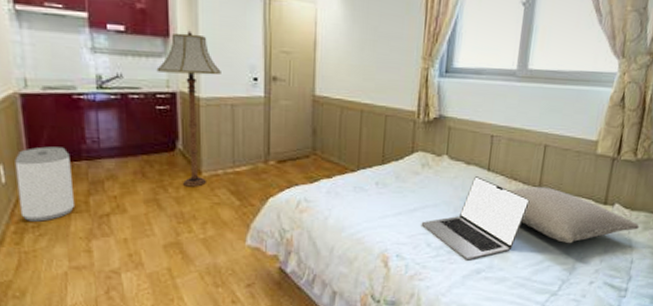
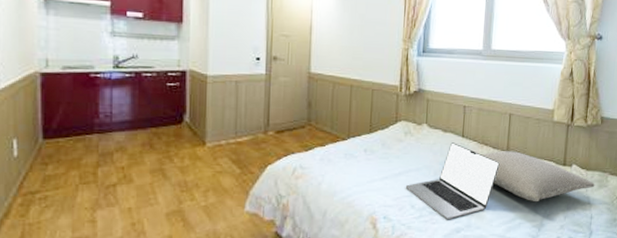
beverage can: present [14,146,76,222] -> none [29,121,84,193]
floor lamp: present [156,30,221,187] -> none [169,17,228,157]

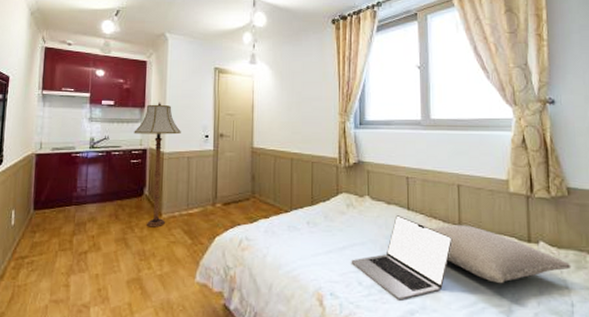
floor lamp: none [169,17,228,157] -> present [134,102,181,227]

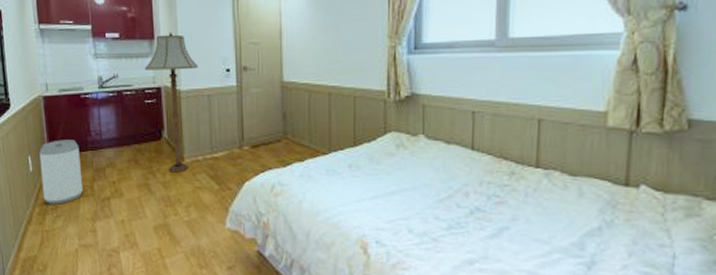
beverage can: none [20,194,64,258] -> present [39,139,84,204]
laptop: present [351,215,453,300] -> none [400,156,527,249]
pillow: present [429,225,572,284] -> none [498,167,680,233]

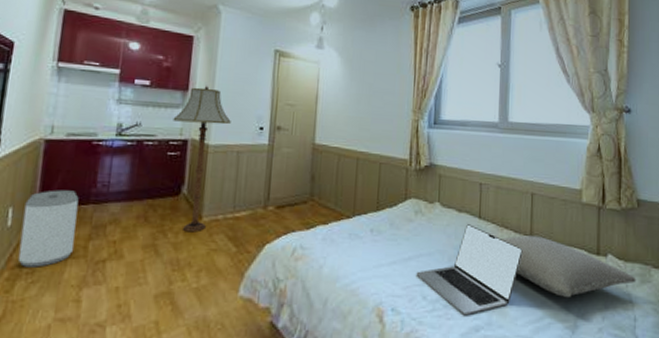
laptop: none [400,156,527,249] -> present [416,224,523,316]
pillow: none [498,167,680,233] -> present [500,235,636,298]

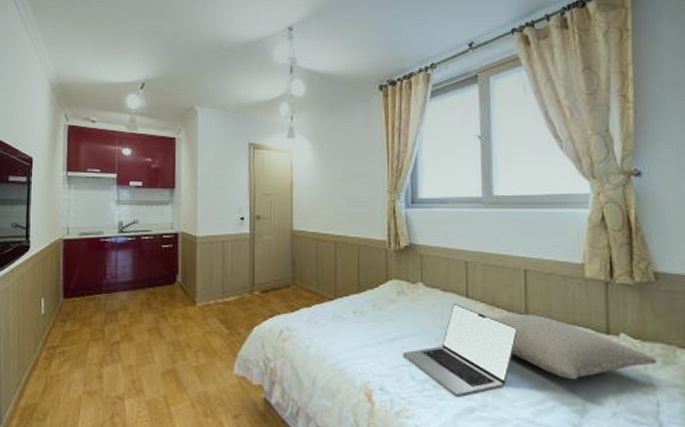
beverage can: present [17,190,79,267] -> none [52,282,94,348]
floor lamp: present [173,85,231,232] -> none [164,182,214,317]

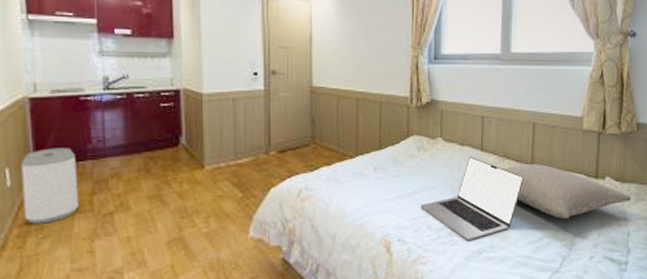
beverage can: none [52,282,94,348] -> present [21,148,80,224]

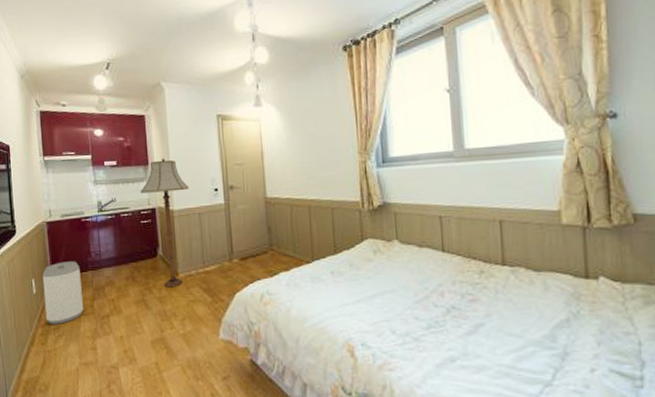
floor lamp: none [161,31,223,181] -> present [140,157,189,288]
laptop: present [420,157,524,241] -> none [381,258,496,348]
pillow: present [502,164,632,219] -> none [468,264,639,325]

